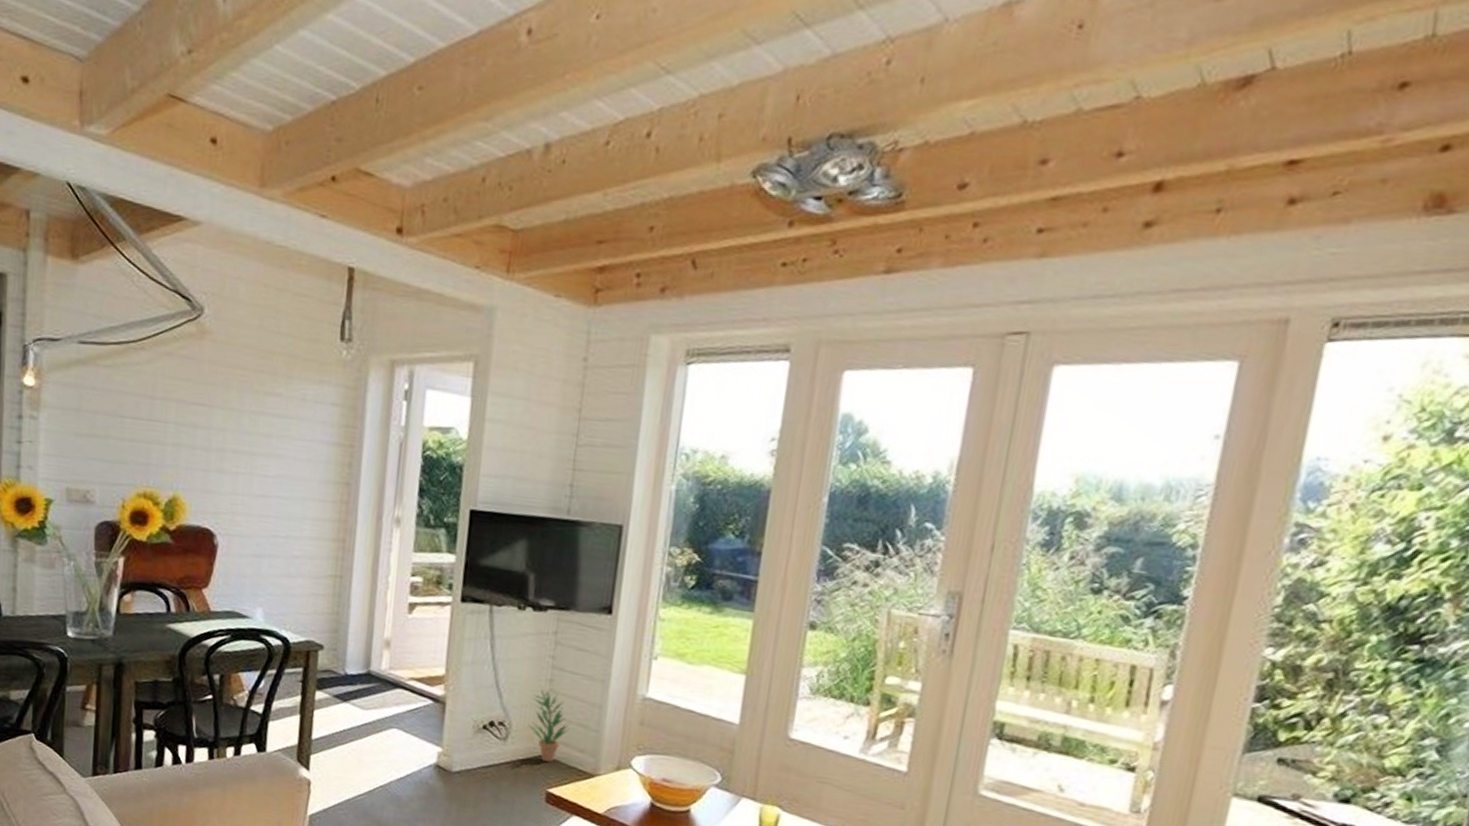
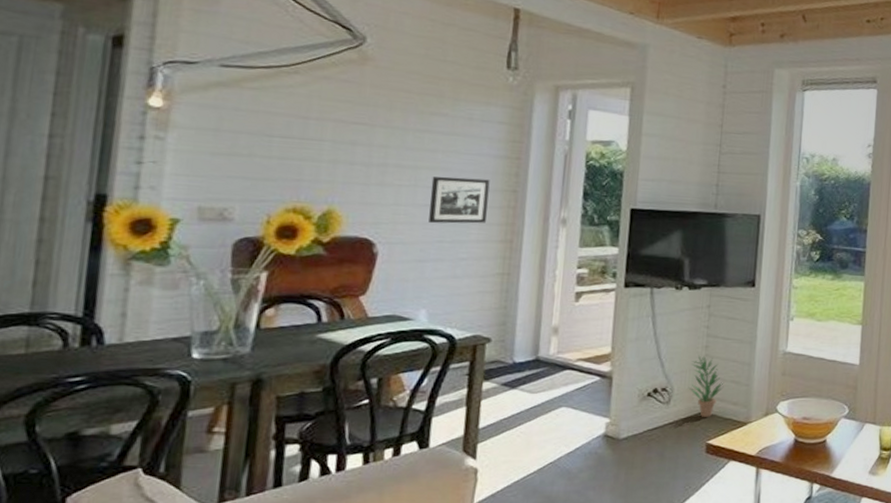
picture frame: none [264,464,323,519] -> present [429,176,490,224]

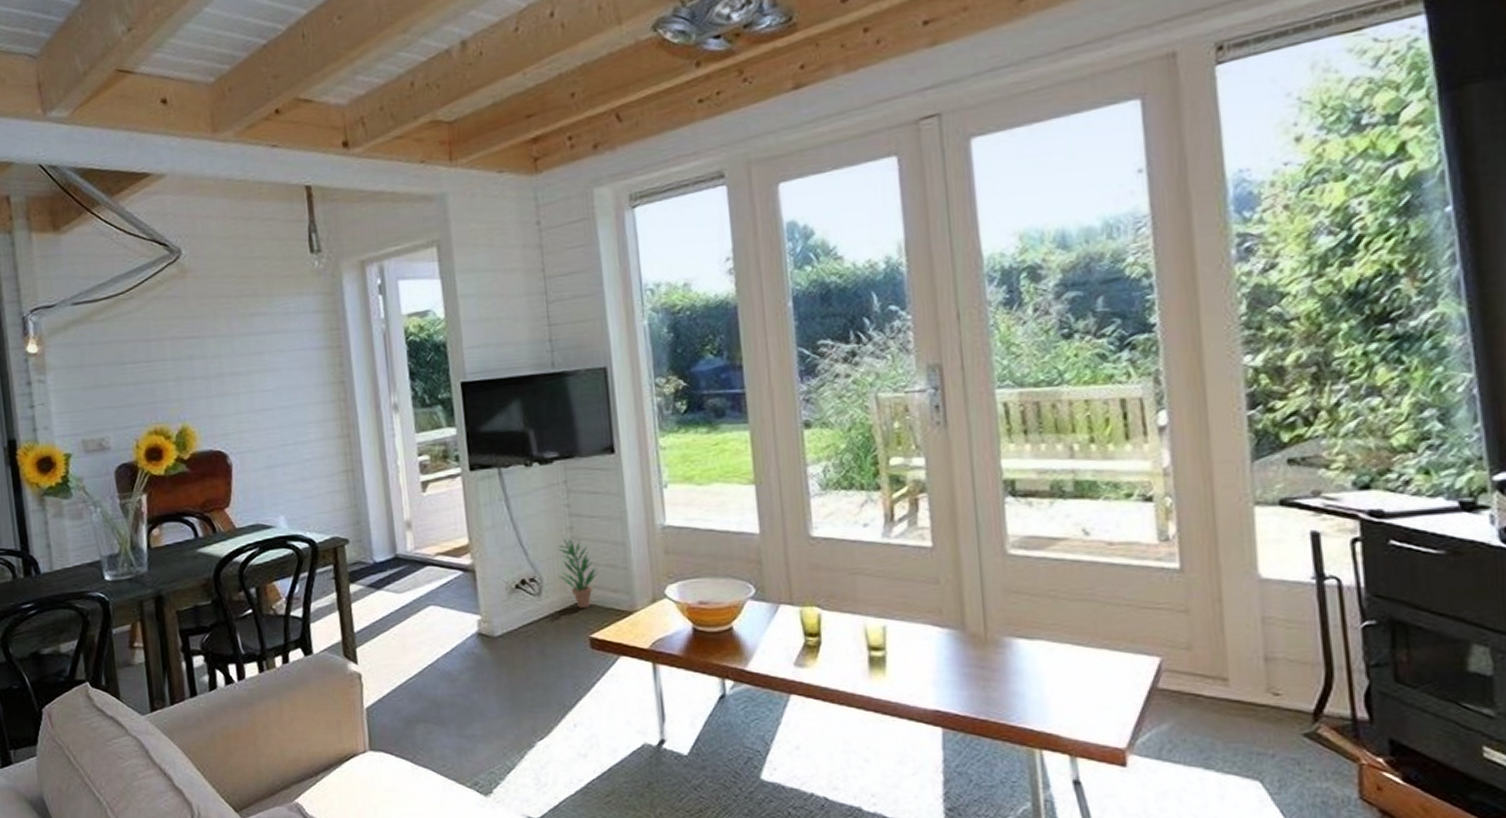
picture frame: present [429,176,490,224] -> none [264,374,321,428]

